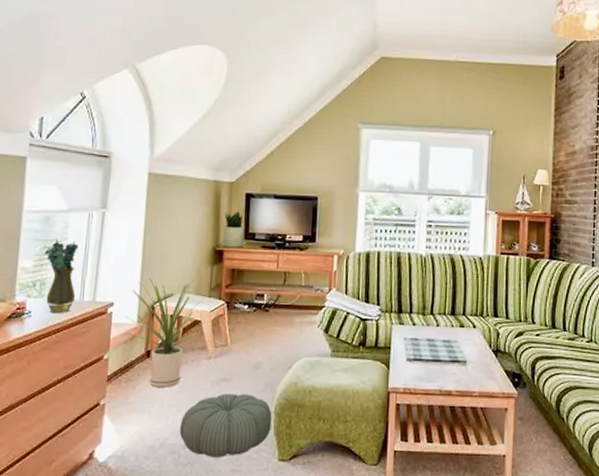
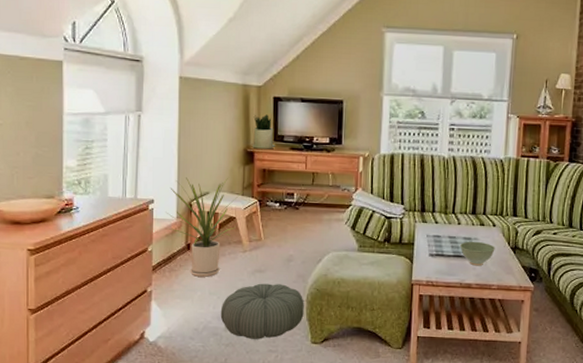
vase: present [44,238,79,313] -> none [86,139,119,209]
bowl: none [439,344,476,371] -> present [460,241,495,266]

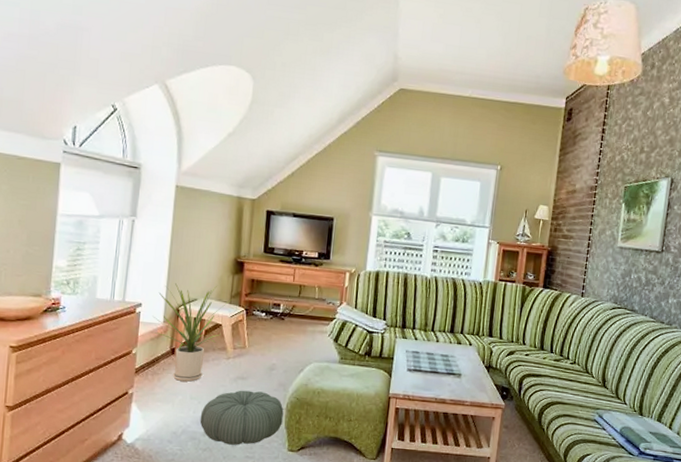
planter: present [251,114,275,149] -> none [242,227,265,261]
bowl: present [460,241,495,266] -> none [437,358,470,383]

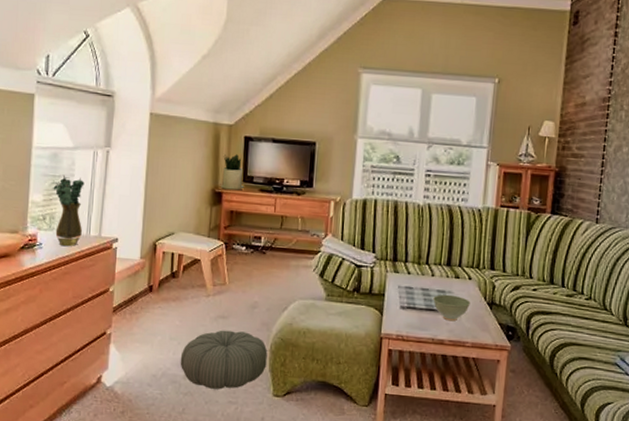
vase: none [77,241,110,310] -> present [53,174,85,246]
house plant: present [152,283,232,382] -> none [129,216,210,321]
planter: none [242,227,265,261] -> present [220,154,244,190]
bowl: none [437,358,470,383] -> present [433,294,471,322]

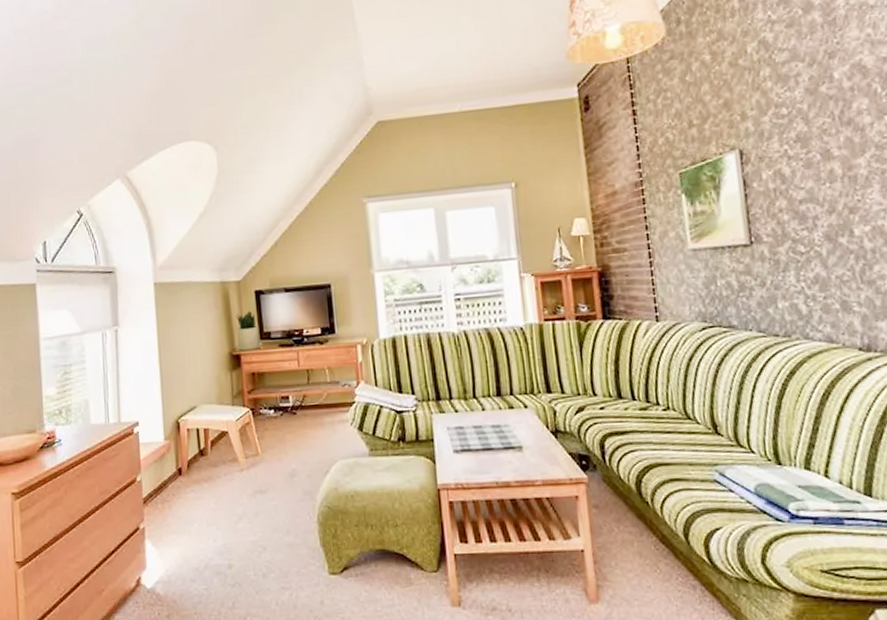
vase: present [53,174,85,246] -> none [65,362,102,438]
pouf: present [180,330,268,390] -> none [221,505,317,575]
bowl: present [433,294,471,322] -> none [488,428,532,459]

